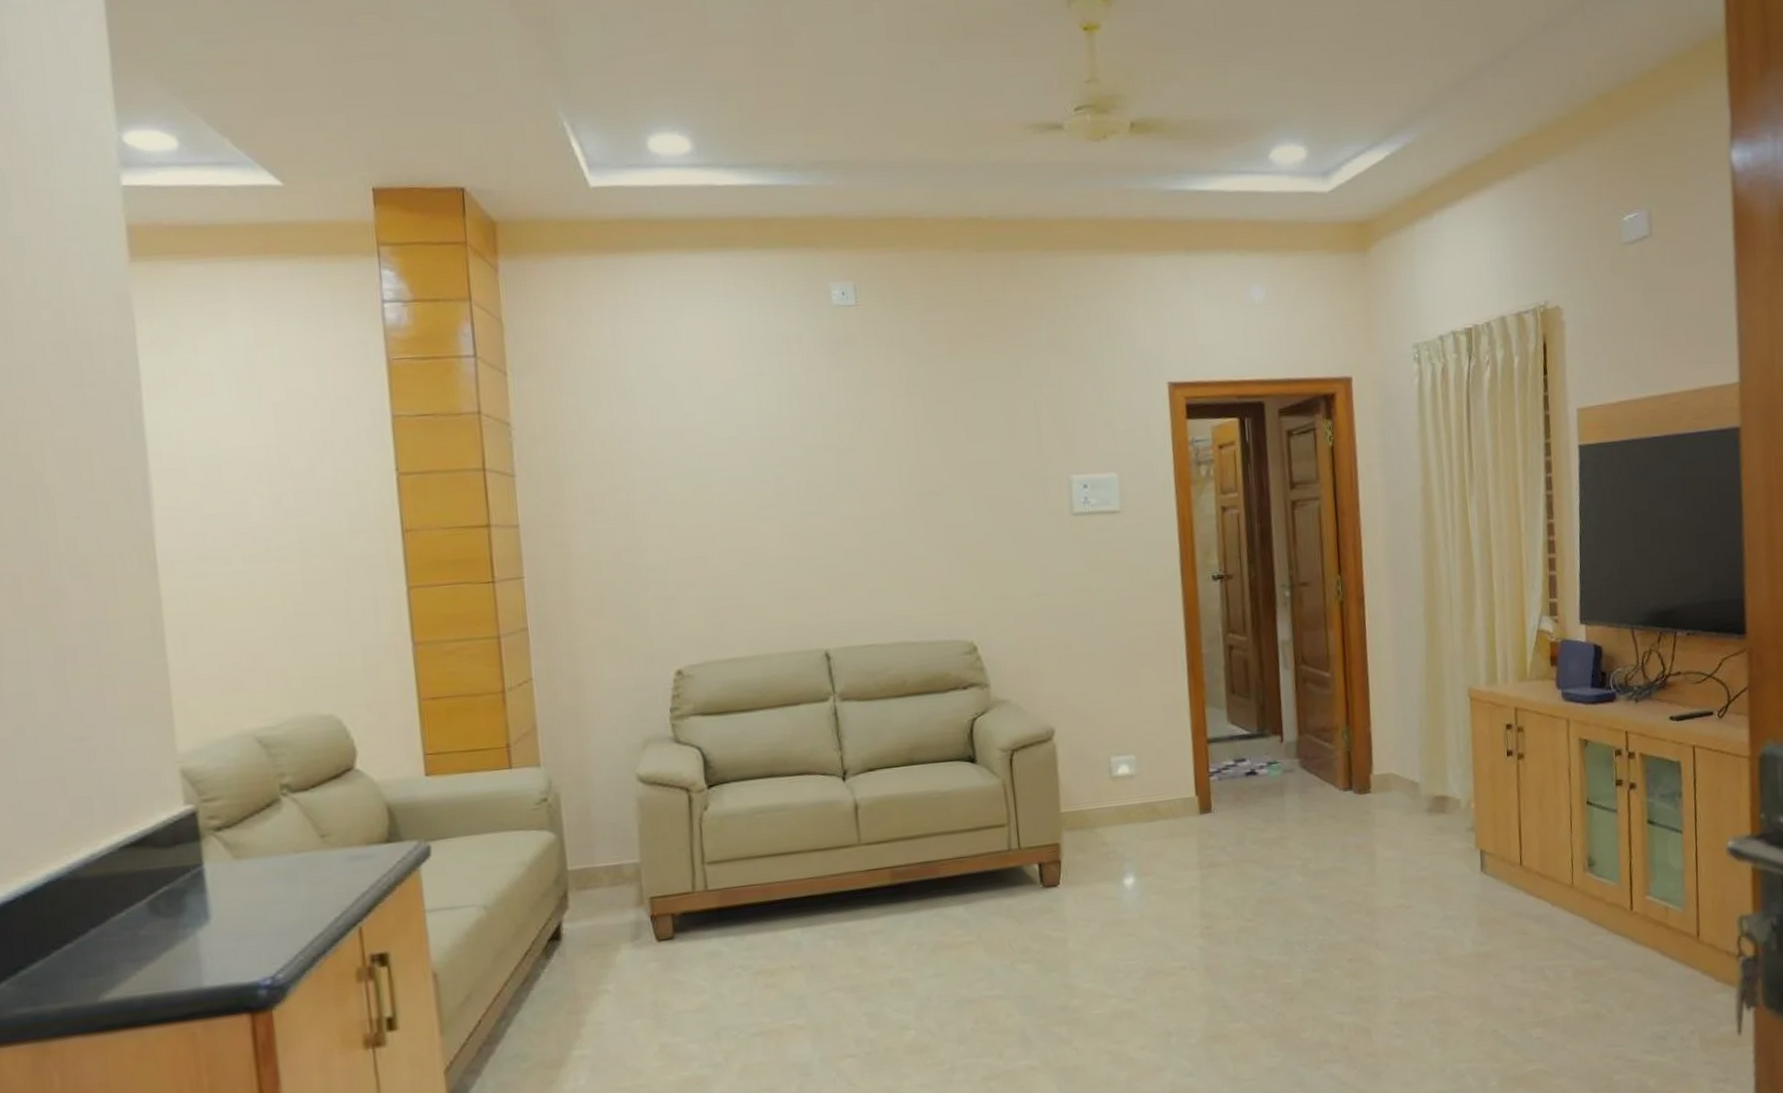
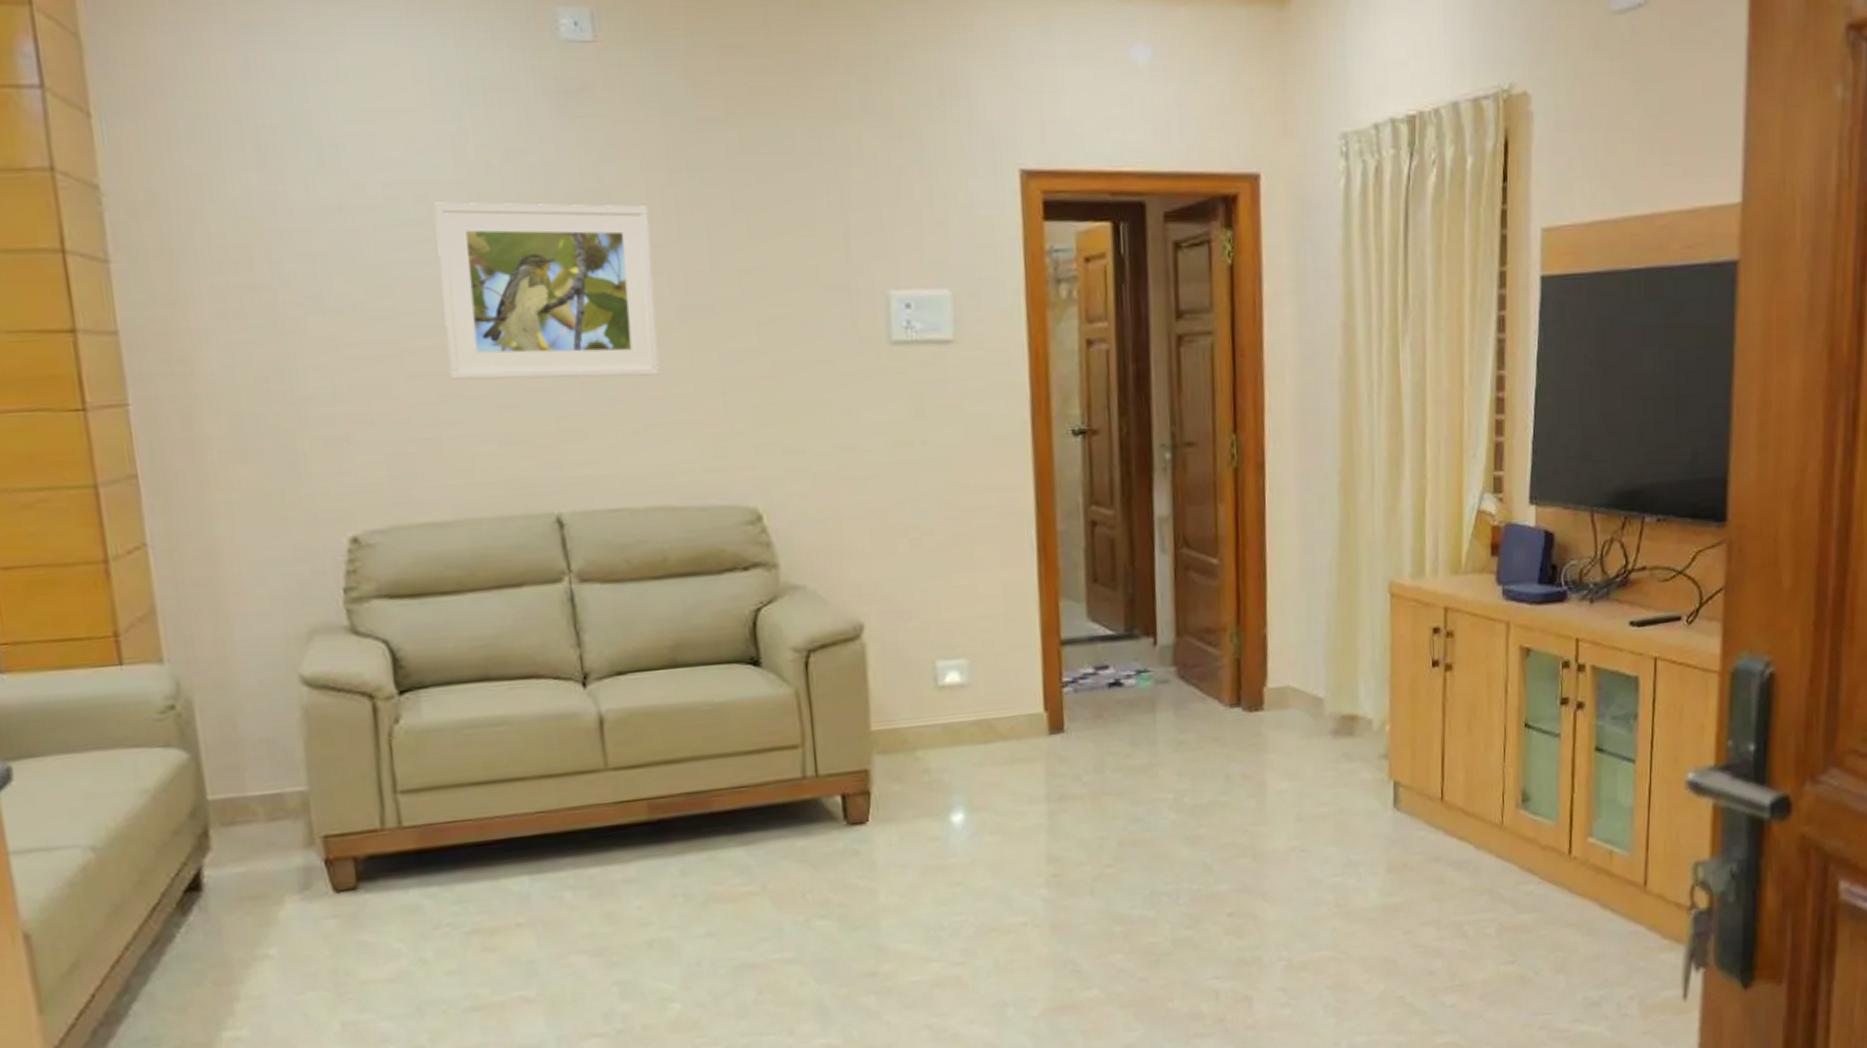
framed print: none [741,420,901,552] -> present [434,202,660,380]

